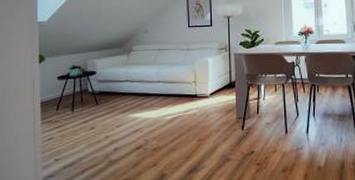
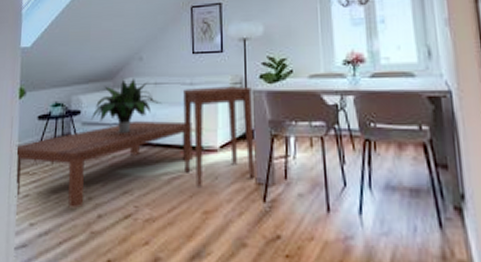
coffee table: none [38,77,189,146] -> present [15,121,193,209]
potted plant: none [106,46,164,88] -> present [91,79,161,134]
side table: none [182,51,236,123] -> present [183,86,255,187]

